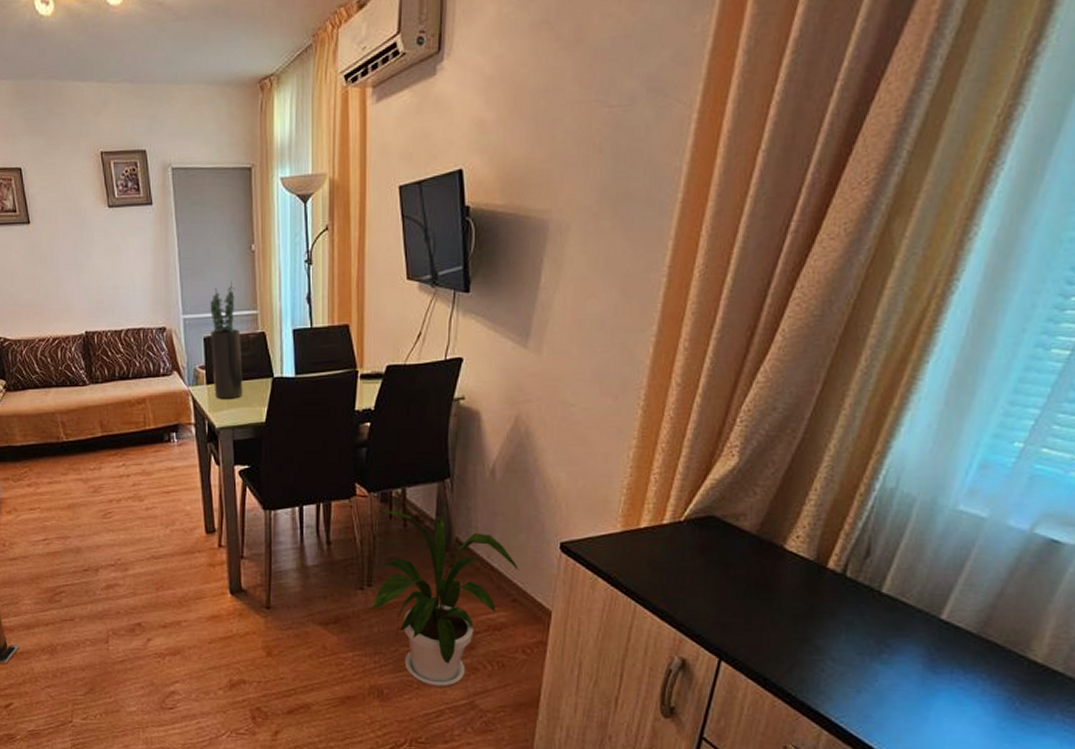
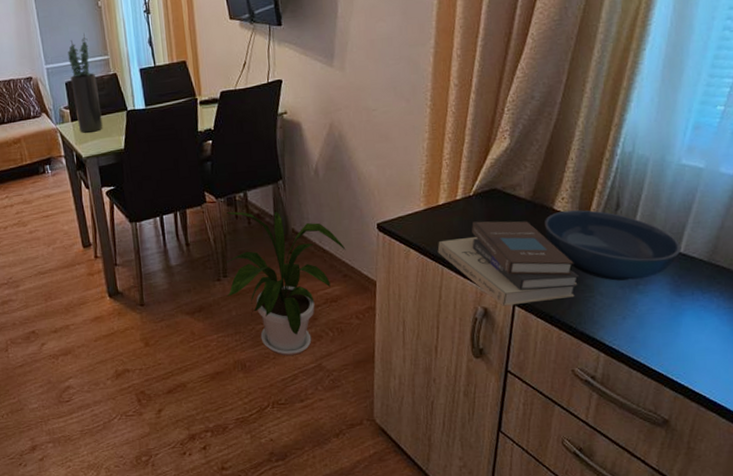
books: none [631,553,807,660] -> present [437,221,579,306]
bowl: none [770,551,944,646] -> present [545,210,681,281]

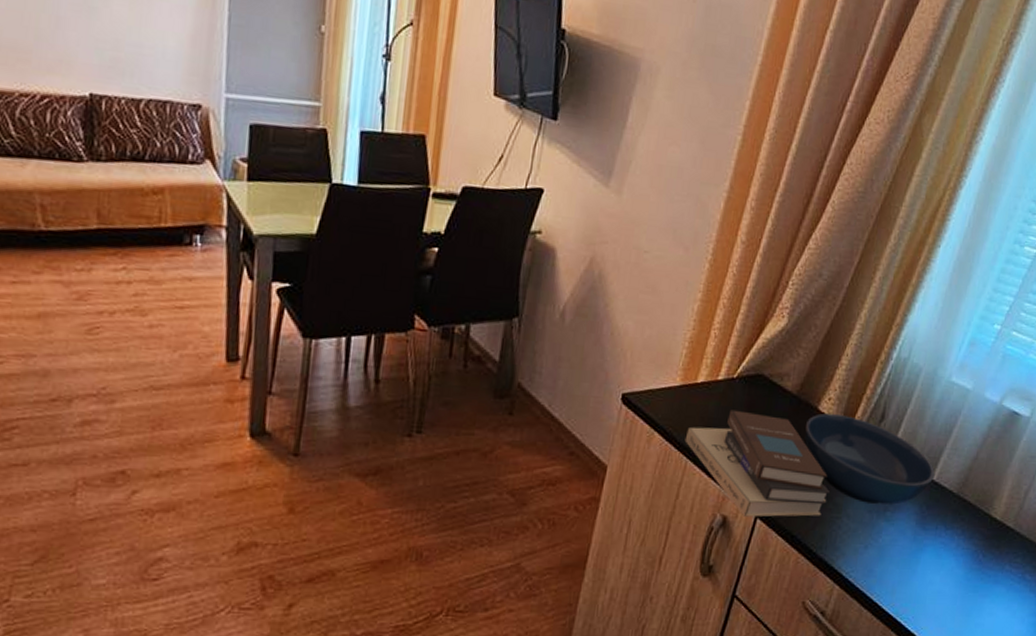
vase: present [68,33,103,133] -> none [255,62,297,203]
house plant: present [225,211,346,356] -> none [415,347,579,548]

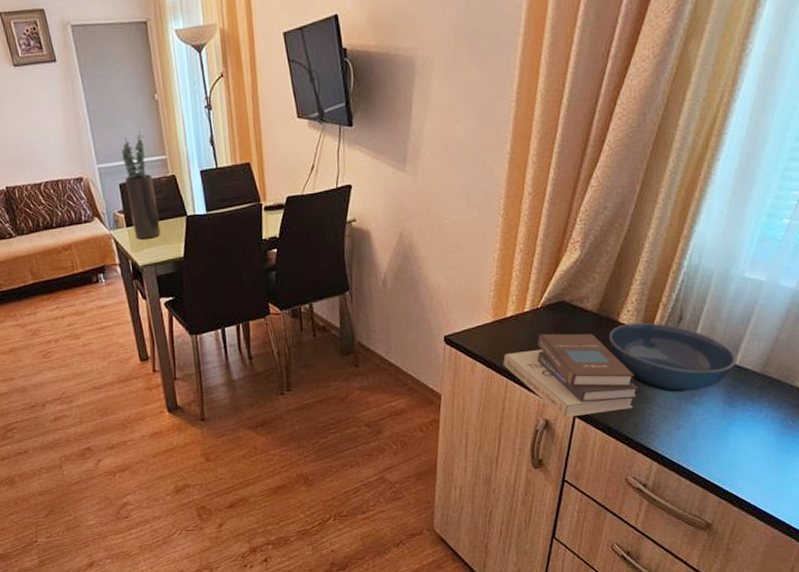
vase: none [255,62,297,203] -> present [121,129,161,240]

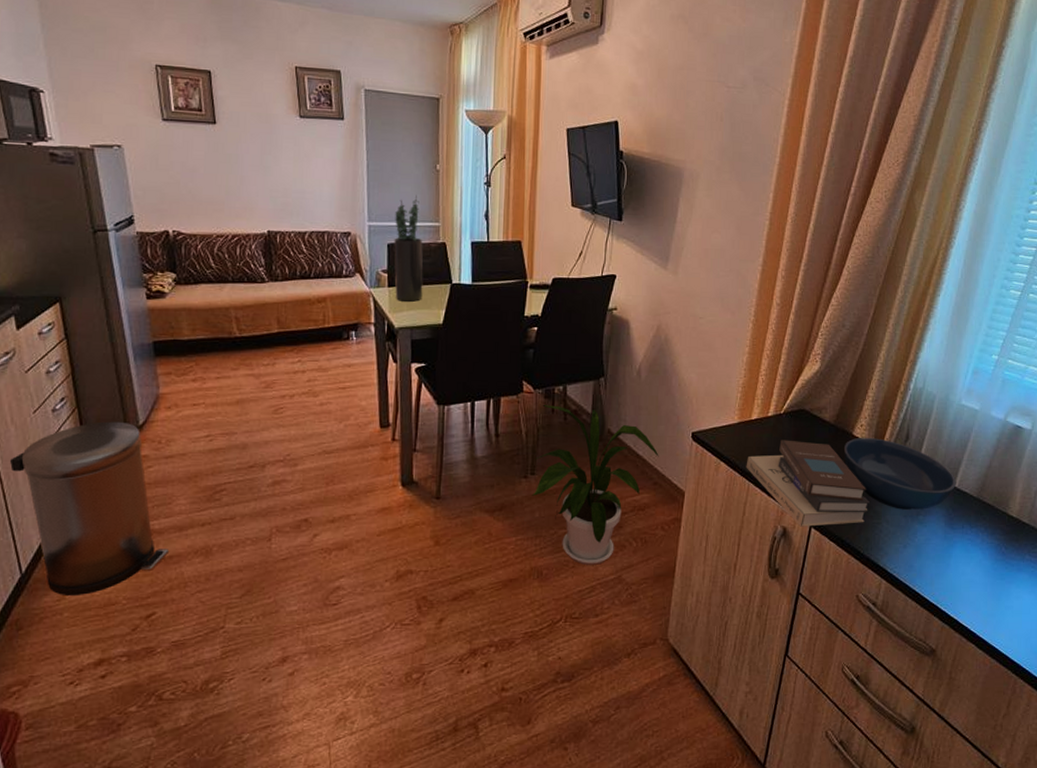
house plant: none [289,323,412,469] -> present [531,405,659,565]

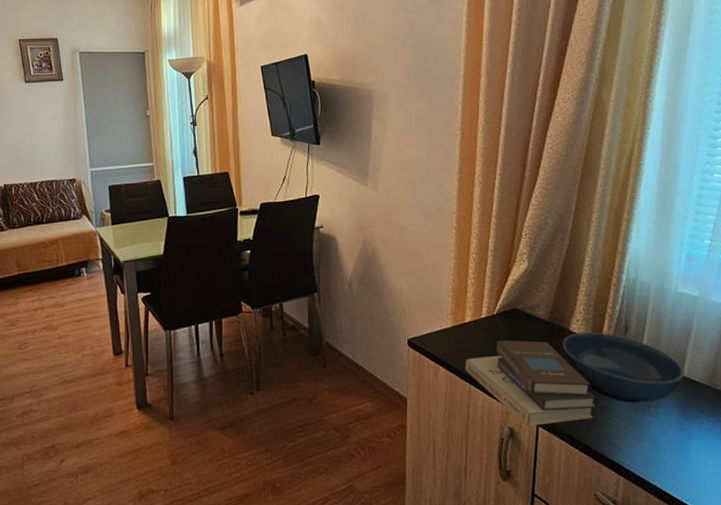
vase: present [394,194,423,302] -> none [113,139,143,237]
house plant: present [531,405,659,565] -> none [259,322,378,476]

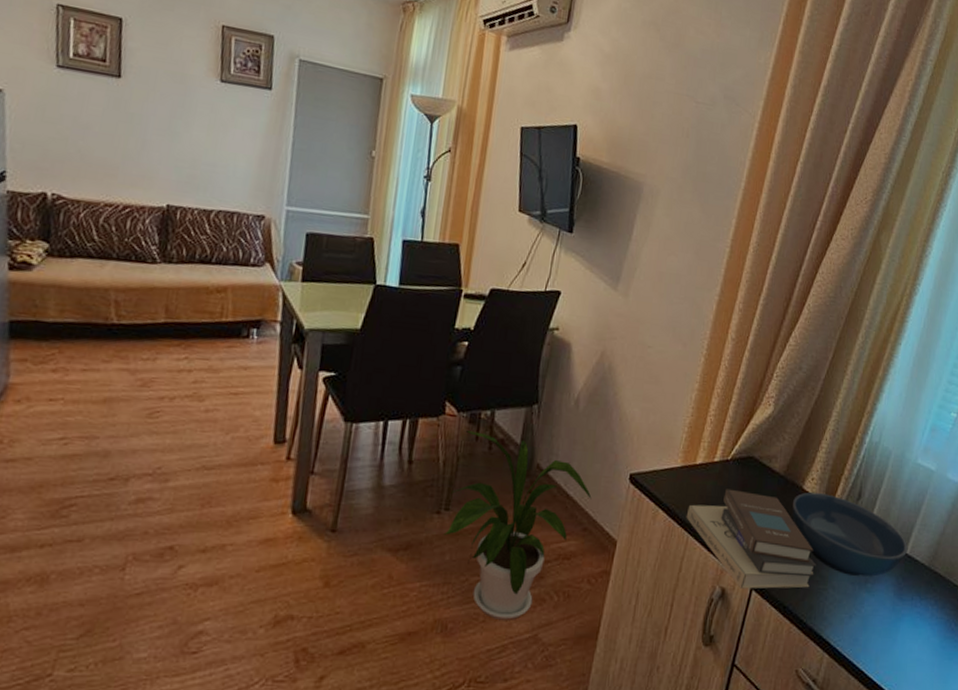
house plant: none [259,322,378,476] -> present [443,431,592,620]

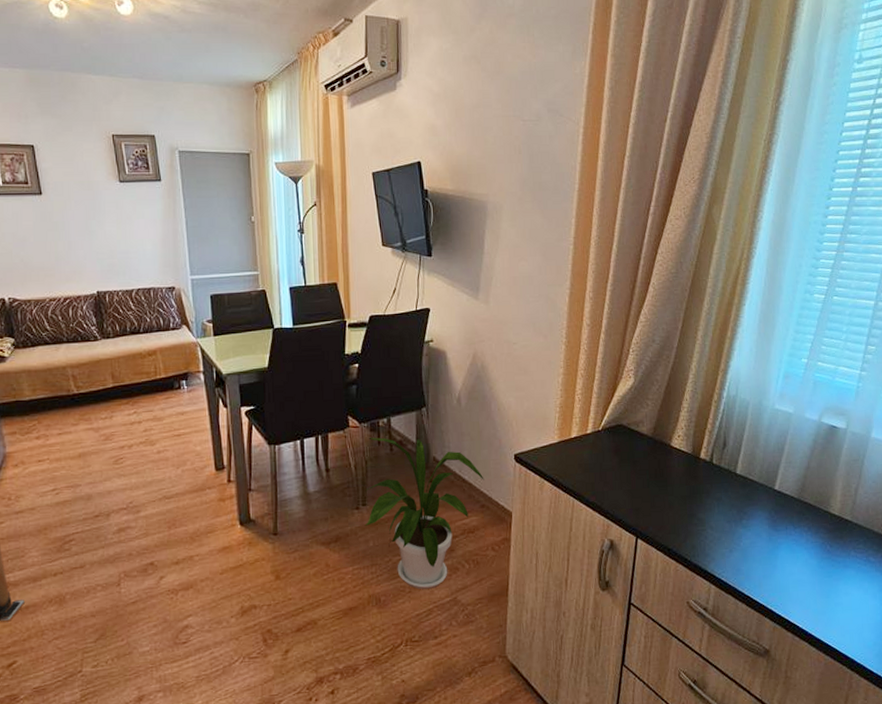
books: present [686,489,816,589] -> none [569,455,693,539]
bowl: present [792,492,908,577] -> none [664,447,777,515]

